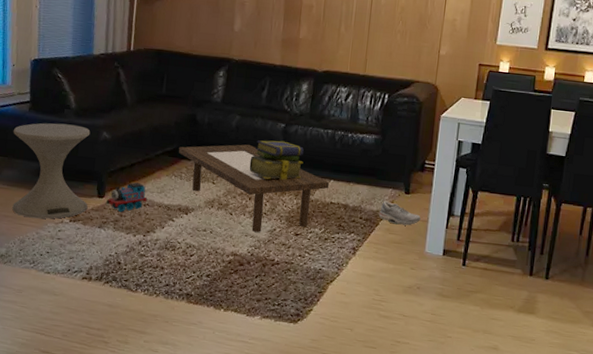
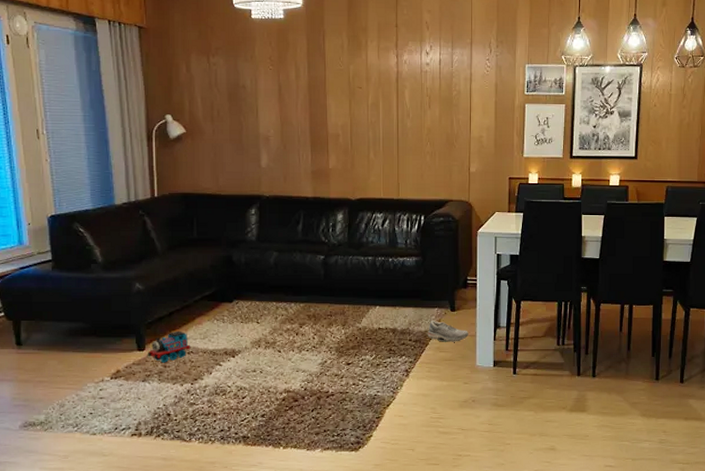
side table: present [12,123,91,219] -> none [37,279,129,380]
coffee table: present [178,144,330,232] -> none [217,280,376,366]
stack of books: present [249,140,304,180] -> none [292,272,347,312]

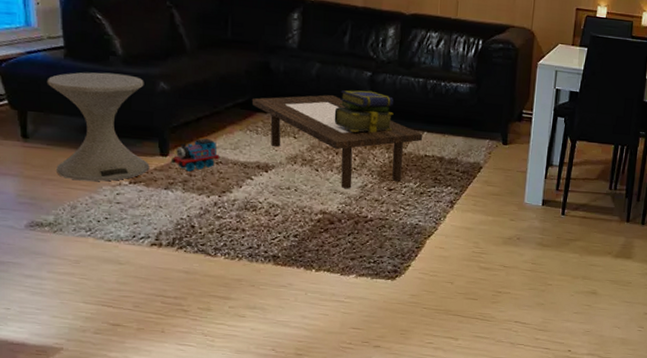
side table: none [37,279,129,380] -> present [46,72,150,182]
coffee table: none [217,280,376,366] -> present [251,95,423,188]
stack of books: none [292,272,347,312] -> present [334,90,394,133]
shoe: present [427,321,468,342] -> none [475,153,519,177]

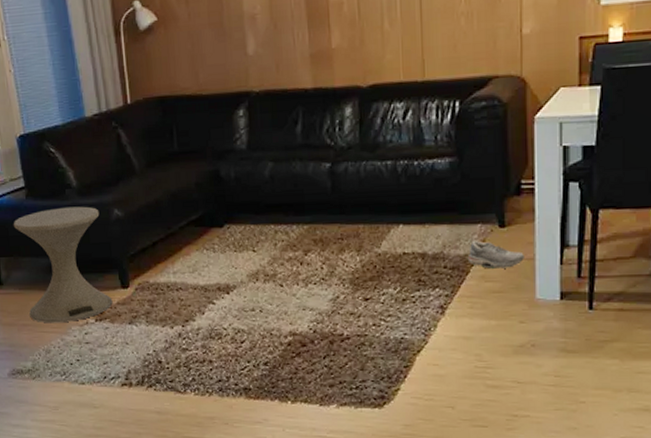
toy train: present [172,138,220,172] -> none [133,263,180,302]
coffee table: present [251,95,423,188] -> none [205,197,399,303]
stack of books: present [334,90,394,133] -> none [294,184,361,236]
shoe: none [475,153,519,177] -> present [467,241,524,269]

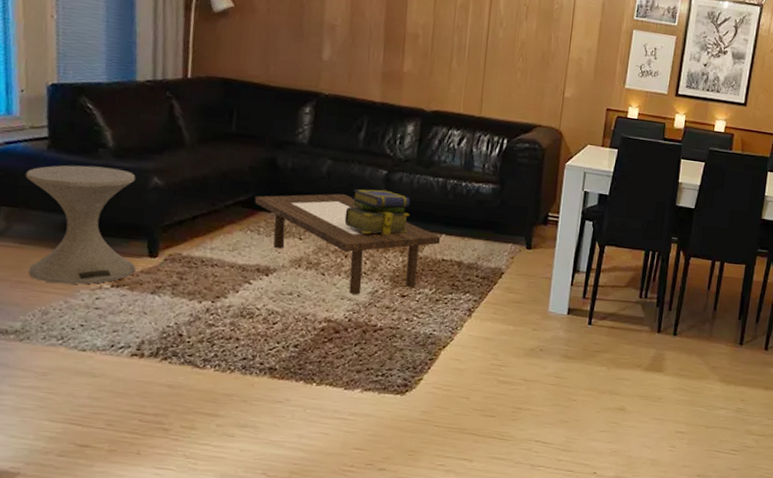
coffee table: none [205,197,399,303] -> present [254,193,441,294]
stack of books: none [294,184,361,236] -> present [344,189,410,235]
shoe: present [467,241,524,269] -> none [497,257,544,284]

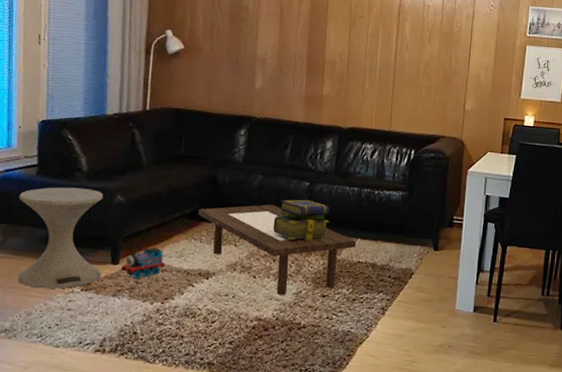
toy train: none [161,238,216,275] -> present [121,247,166,279]

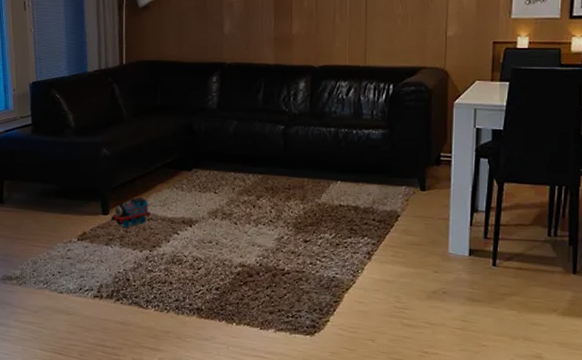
side table: present [18,187,104,289] -> none [18,143,94,239]
coffee table: present [198,204,357,295] -> none [177,150,337,241]
stack of books: present [273,199,329,240] -> none [250,143,307,185]

